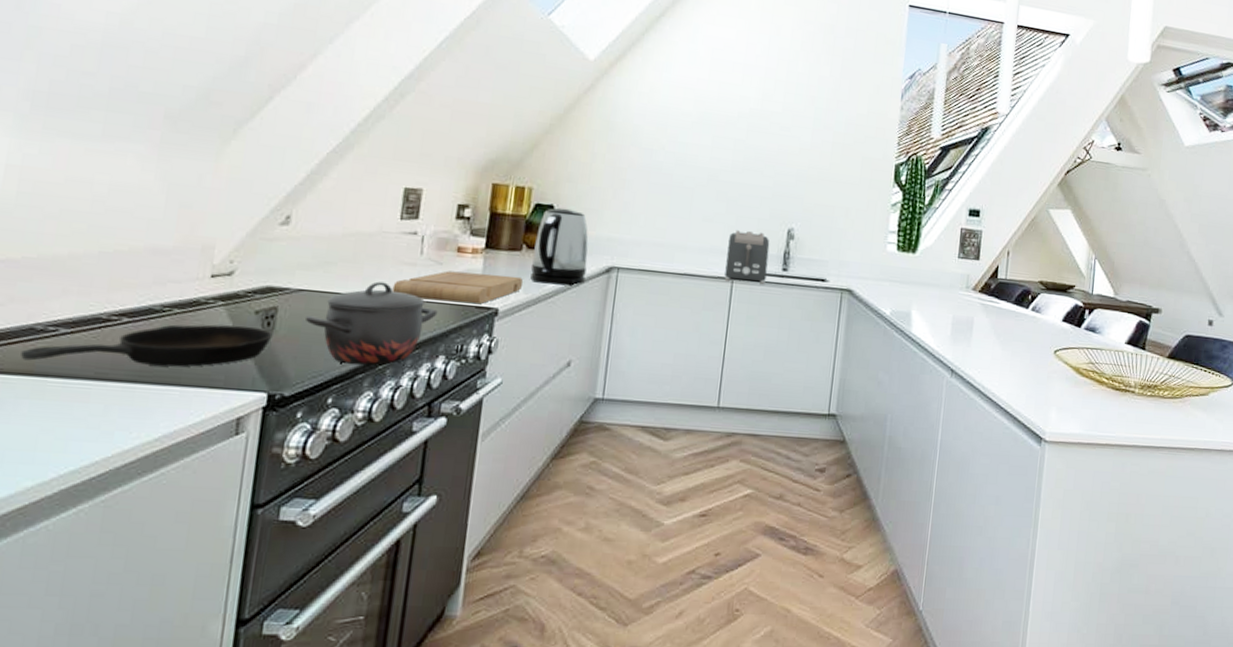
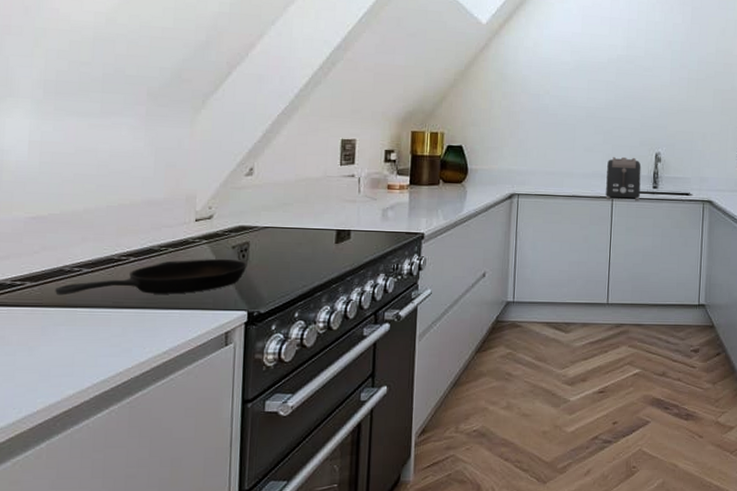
cooking pot: present [304,281,438,366] -> none [271,217,376,286]
cutting board: present [392,270,523,305] -> none [338,205,443,231]
kettle: present [530,207,589,285] -> none [447,147,493,211]

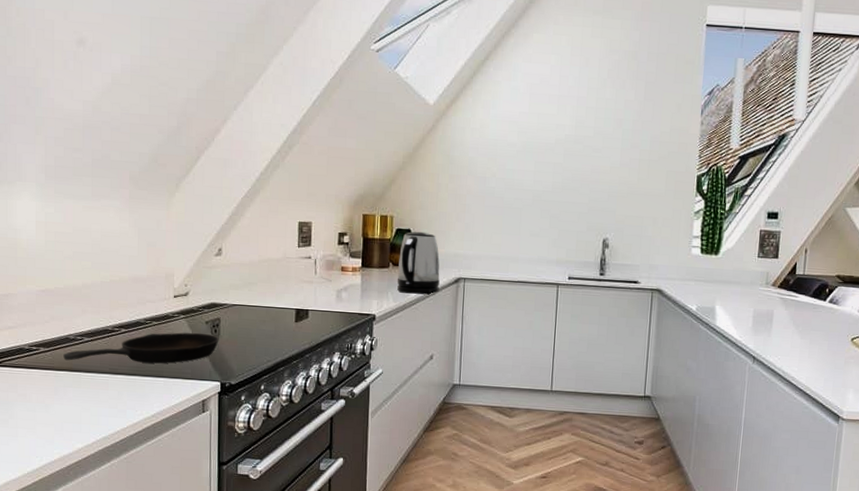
kettle: none [447,147,493,211] -> present [397,231,440,294]
toaster: present [605,156,641,201] -> none [551,242,588,288]

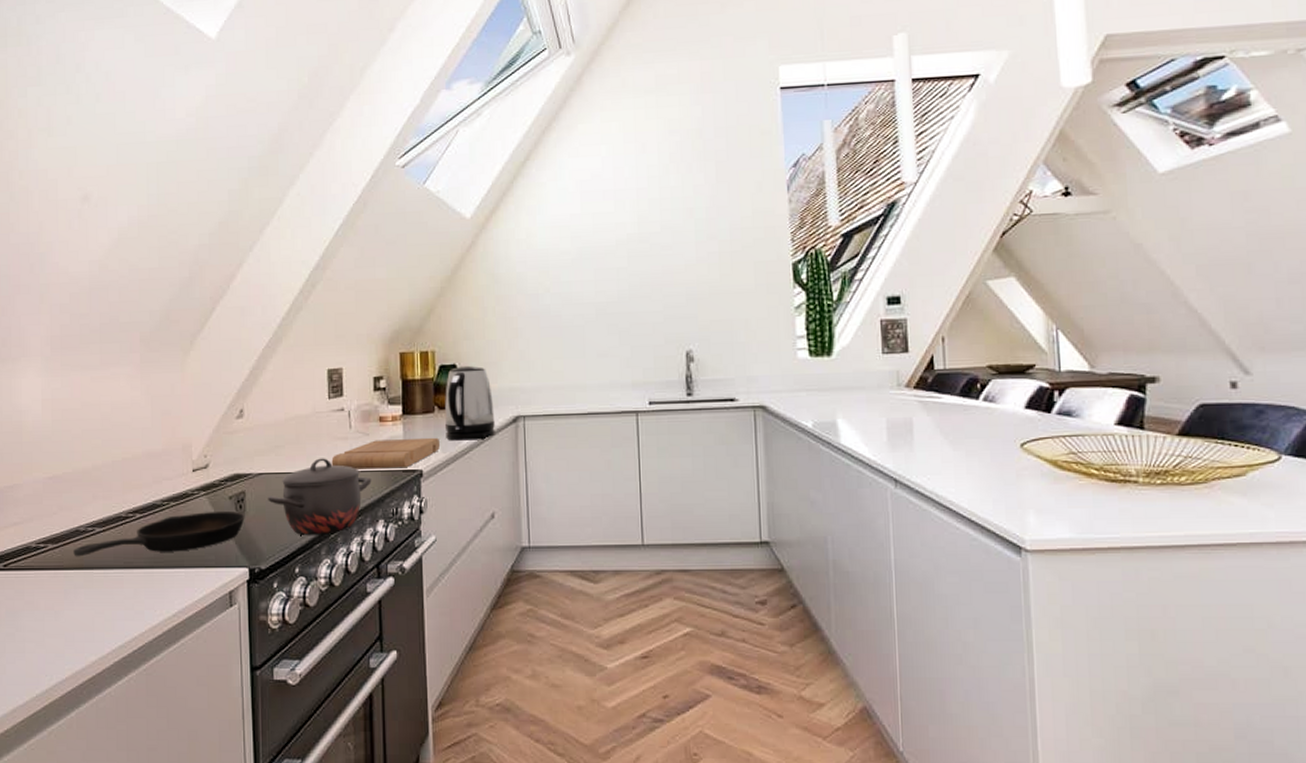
cooking pot: none [239,296,331,361] -> present [267,458,372,536]
cutting board: none [297,286,392,312] -> present [331,437,441,470]

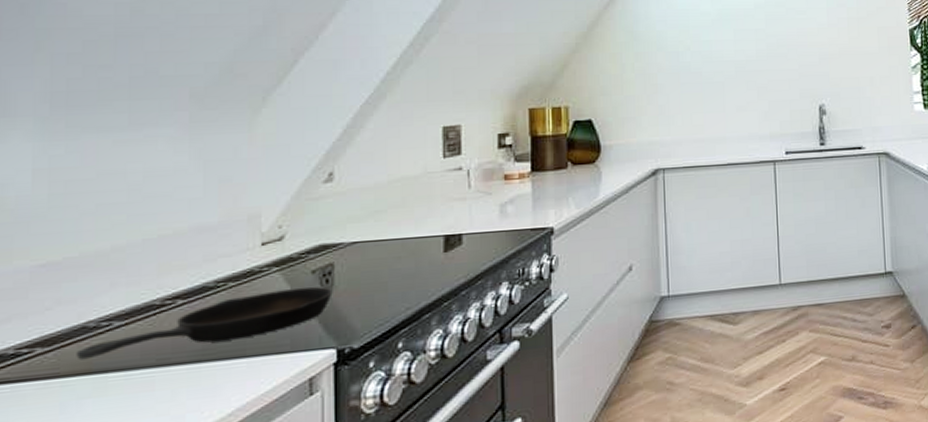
cooking pot: present [267,458,372,536] -> none [362,221,494,307]
cutting board: present [331,437,441,470] -> none [446,193,574,231]
kettle: present [444,365,495,441] -> none [578,120,633,196]

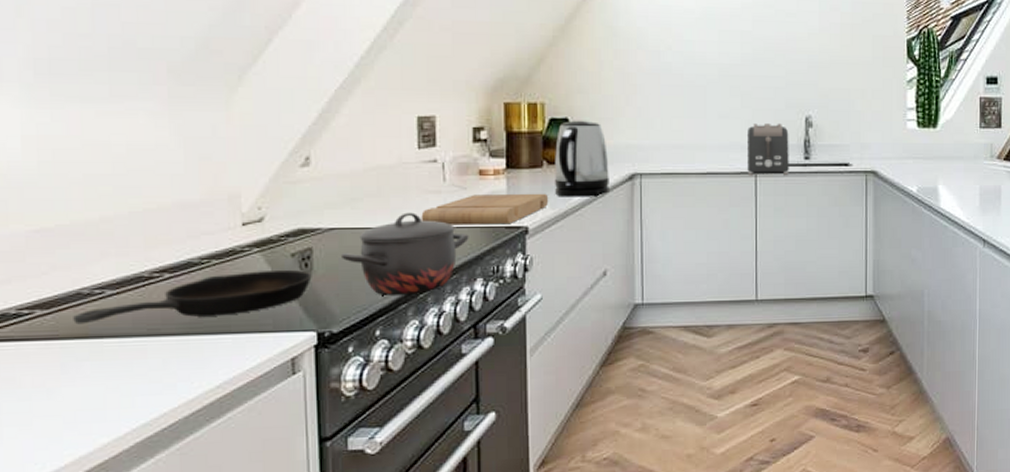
cooking pot: none [362,221,494,307] -> present [340,212,469,297]
cutting board: none [446,193,574,231] -> present [421,193,549,225]
kettle: none [578,120,633,196] -> present [554,120,609,197]
toaster: none [764,112,806,166] -> present [746,122,789,177]

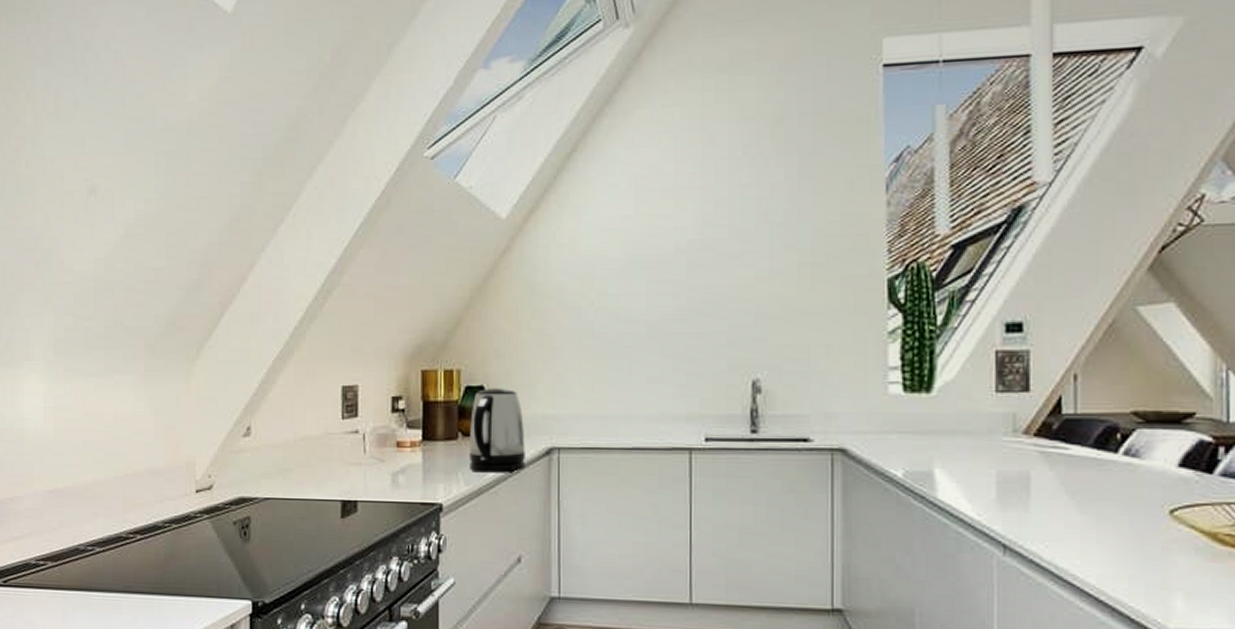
frying pan: present [73,269,312,325] -> none [73,536,249,579]
cooking pot: present [340,212,469,297] -> none [273,484,386,571]
cutting board: present [421,193,549,225] -> none [343,467,464,501]
toaster: present [746,122,789,177] -> none [679,388,732,454]

